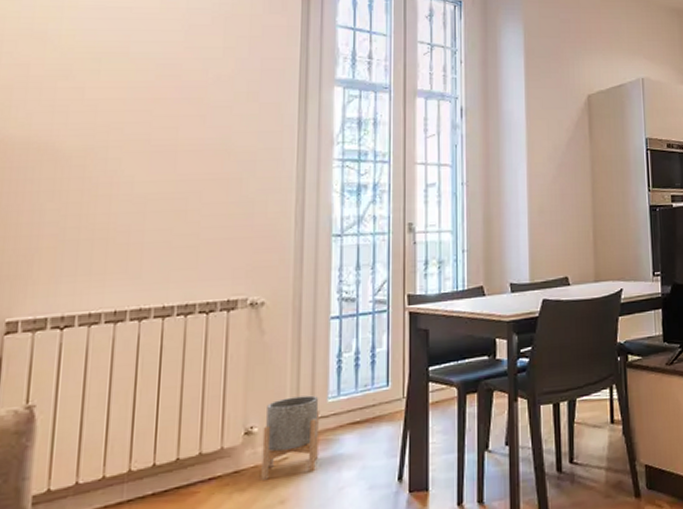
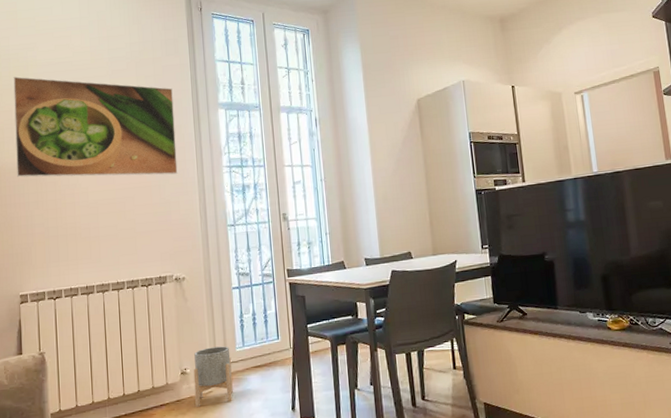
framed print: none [25,20,273,166] -> present [13,76,178,178]

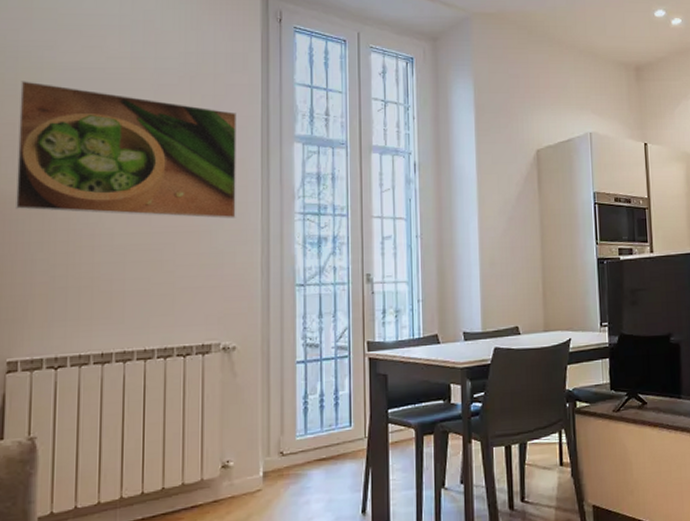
planter: present [193,346,233,407] -> none [238,433,288,509]

